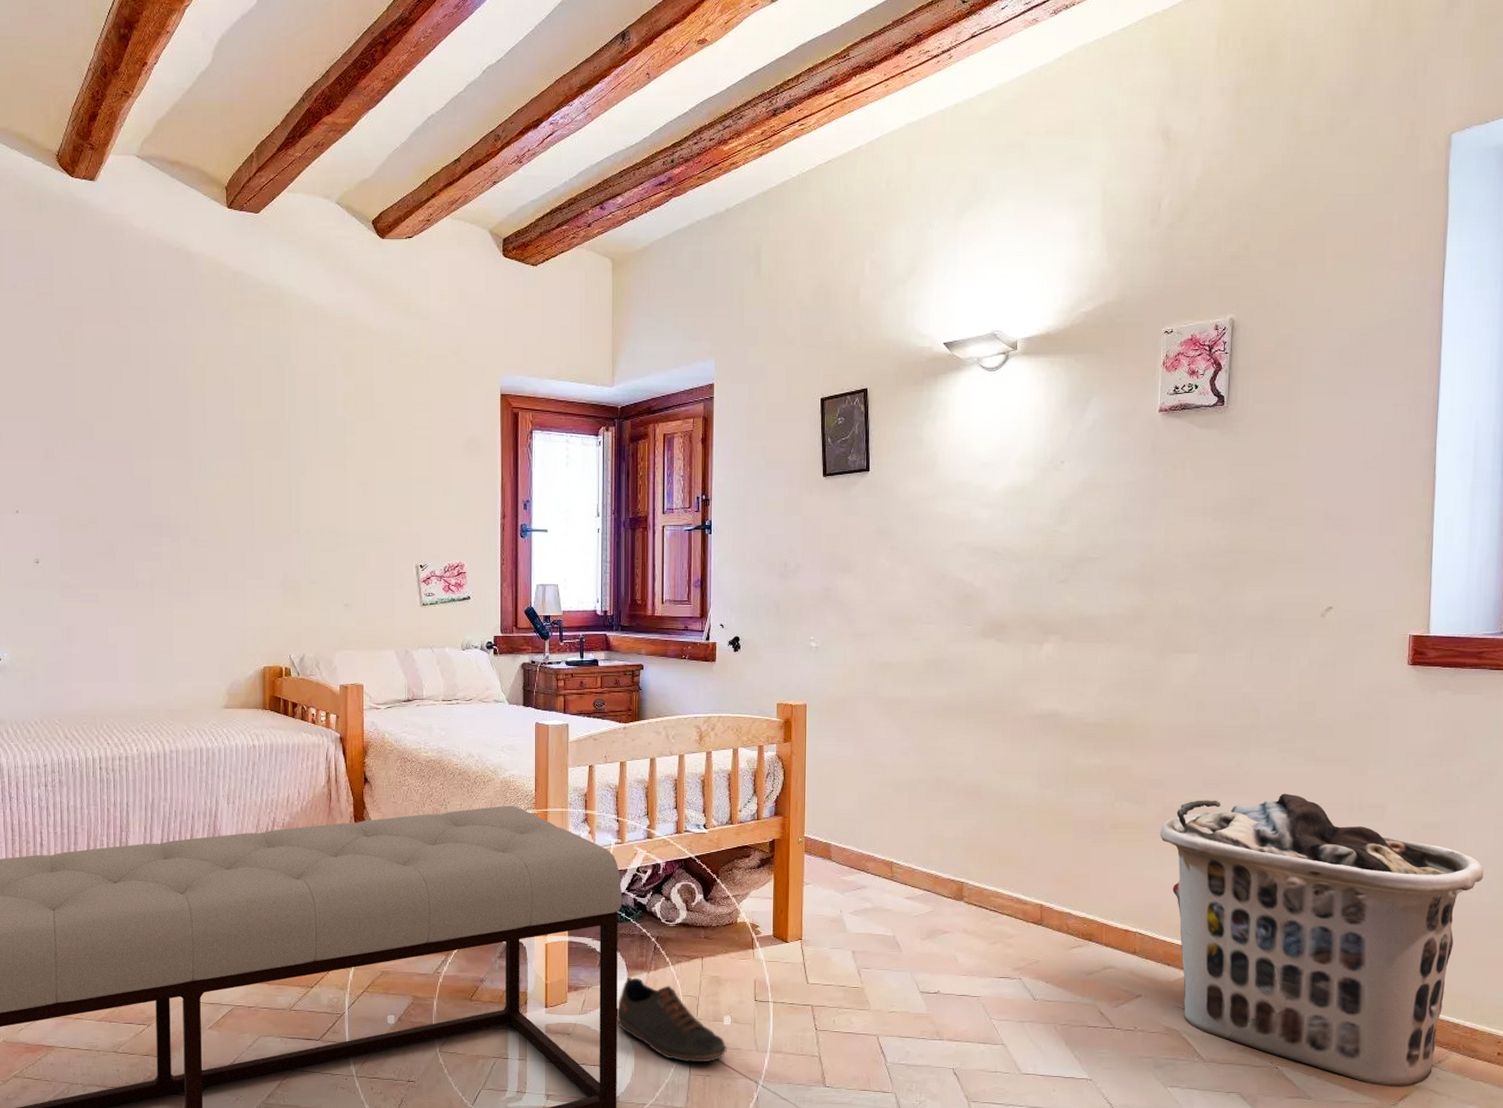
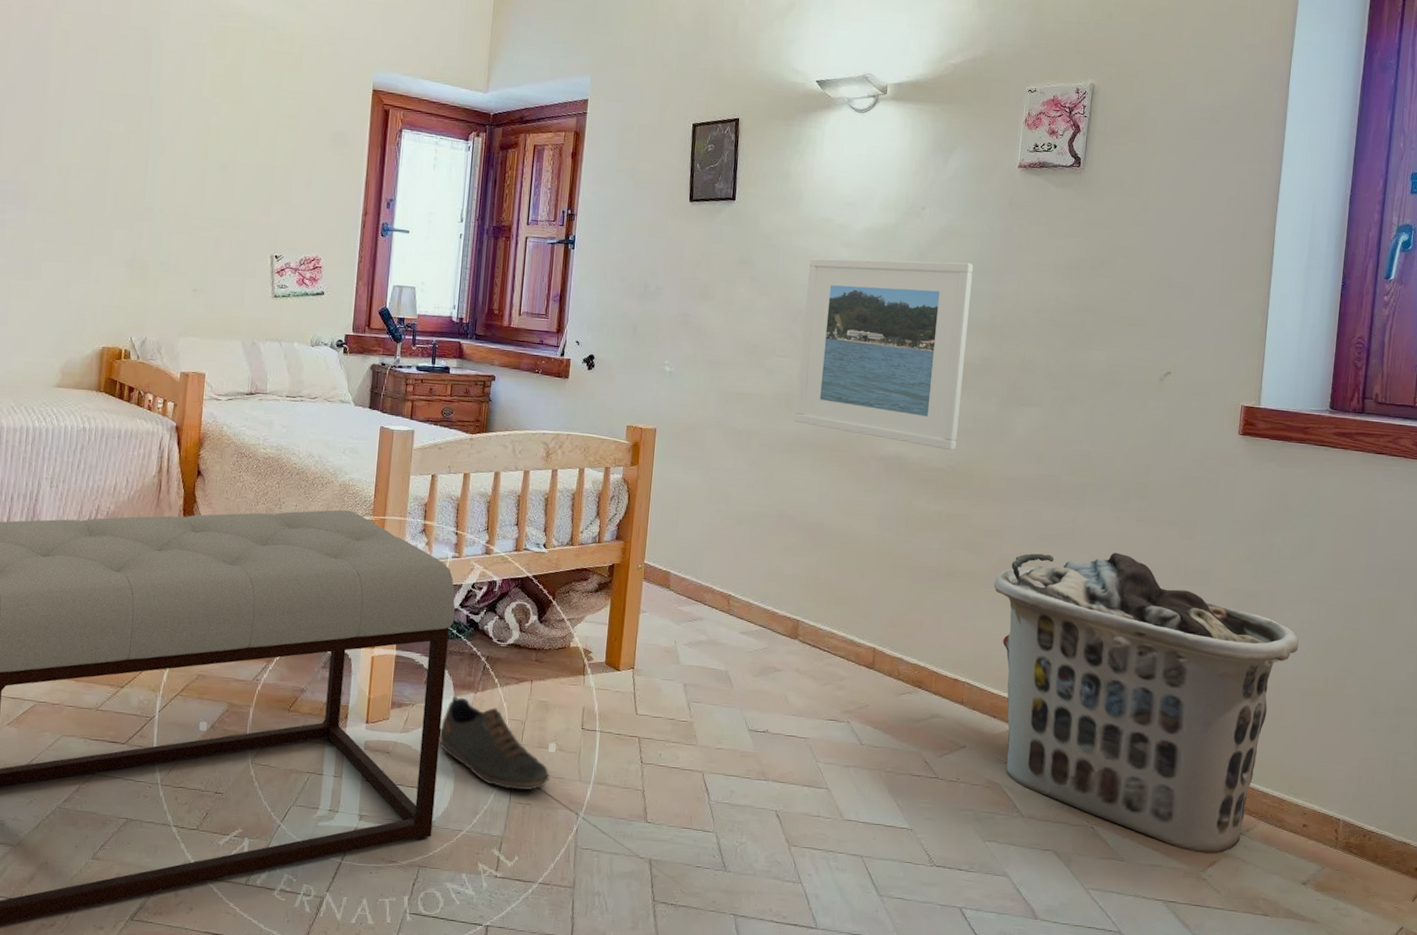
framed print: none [945,513,1119,704] -> present [795,258,974,451]

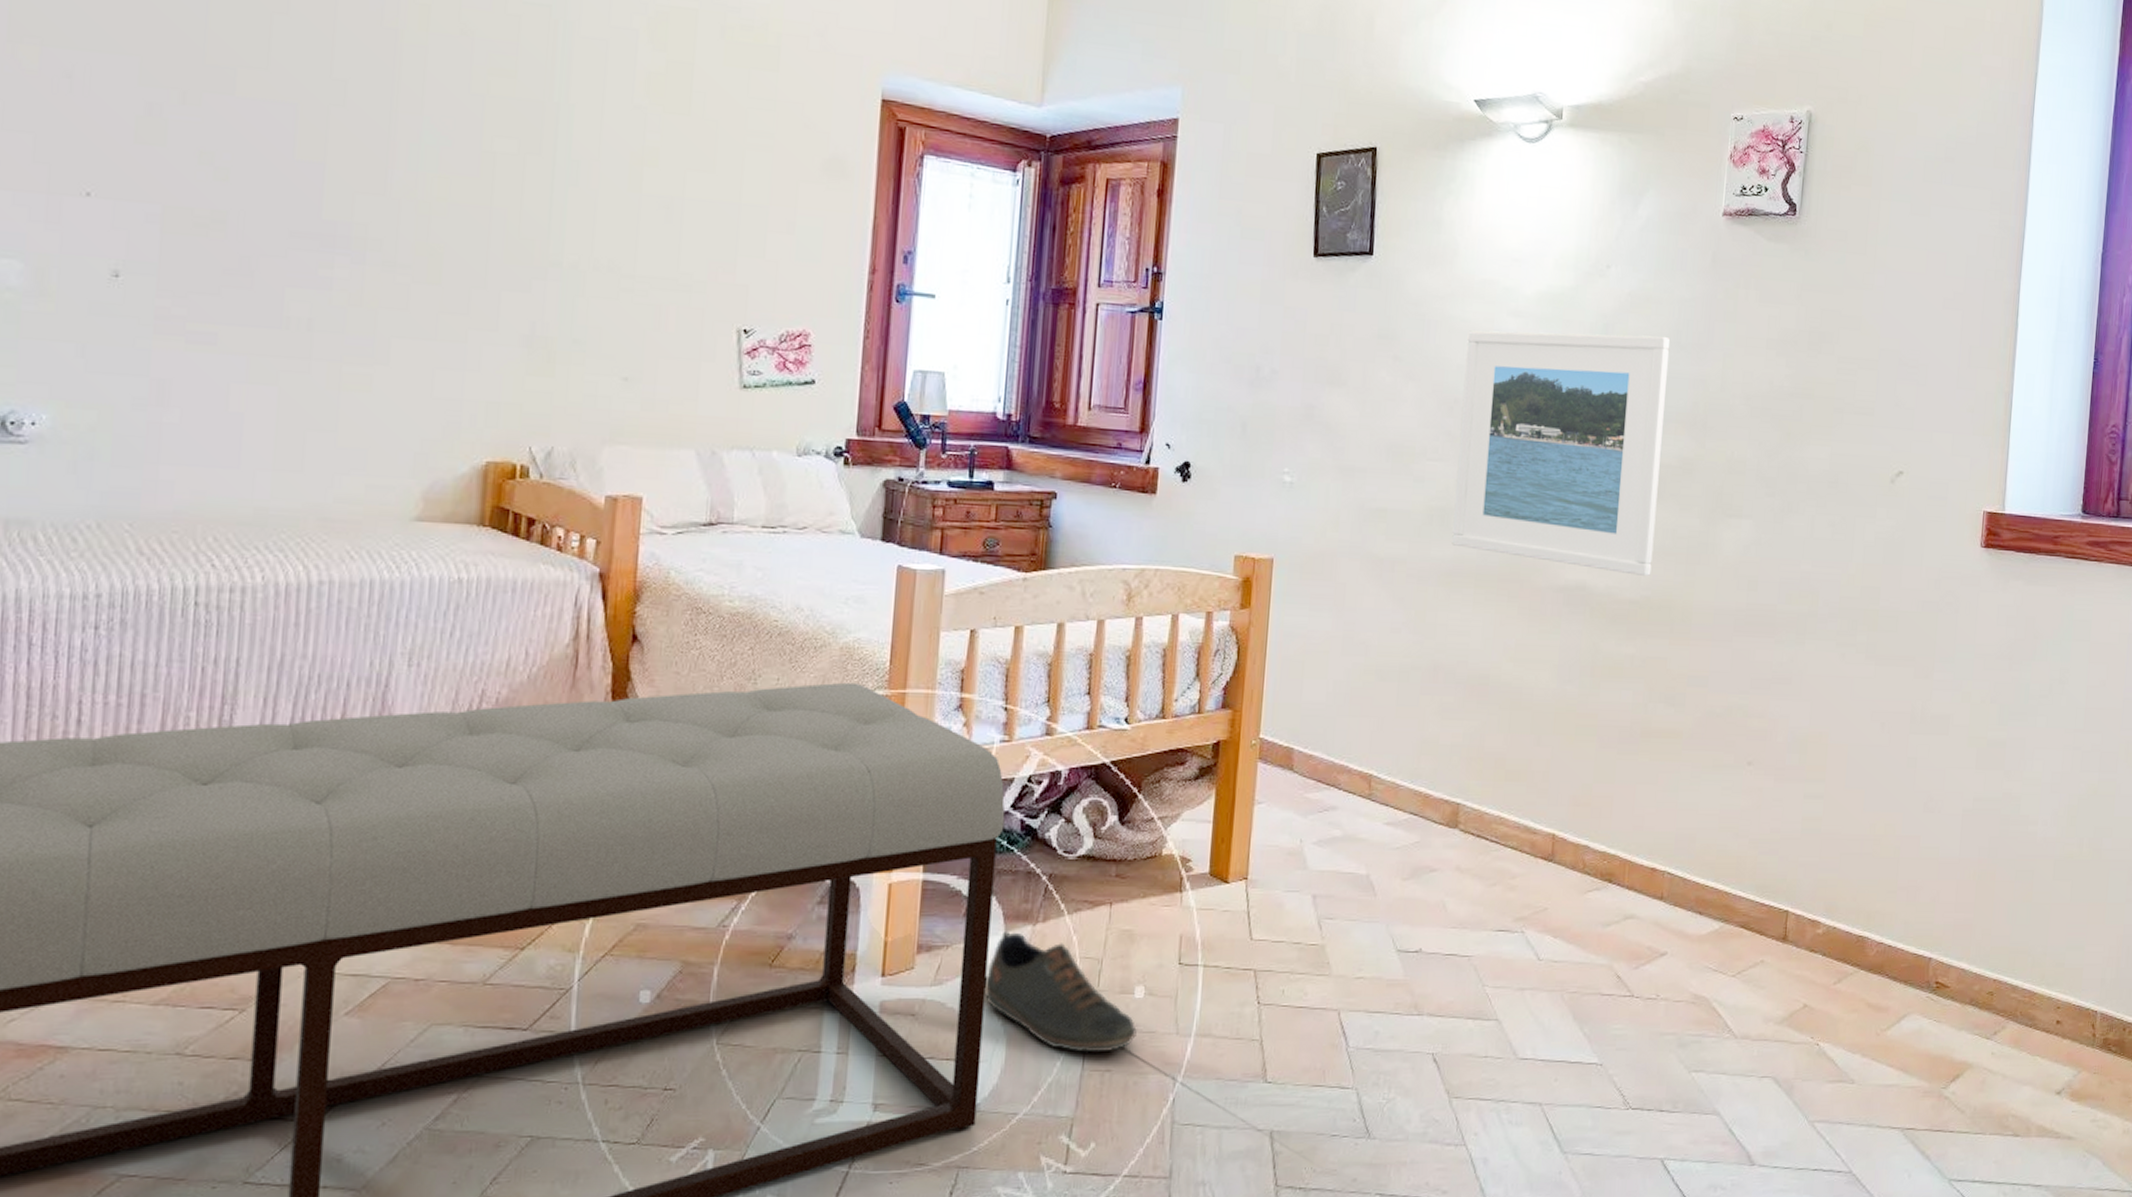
clothes hamper: present [993,552,1299,854] -> none [1698,698,2051,1065]

